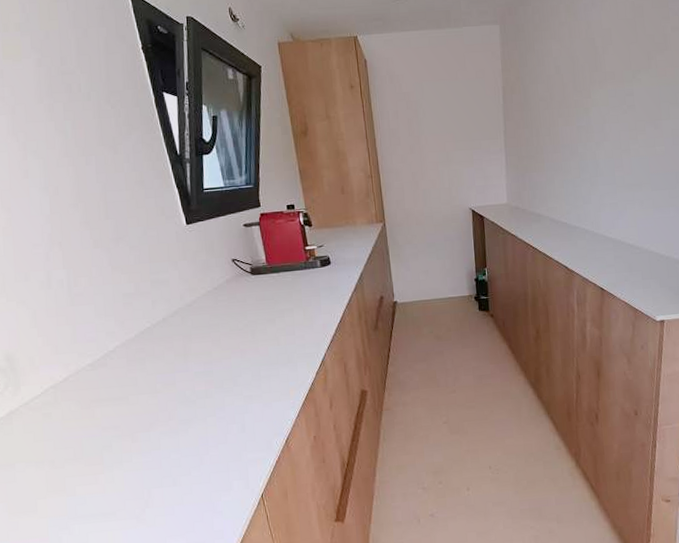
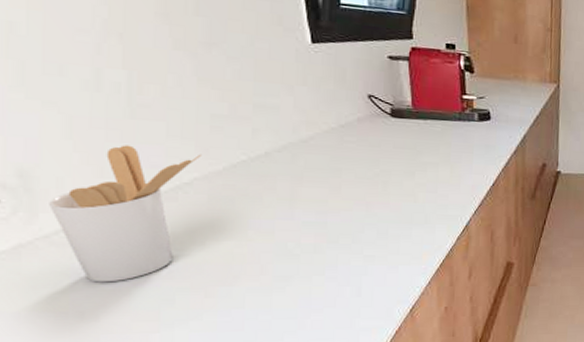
utensil holder: none [26,326,120,437] -> present [49,145,202,283]

